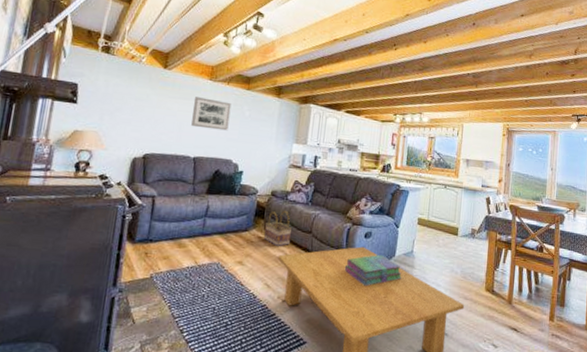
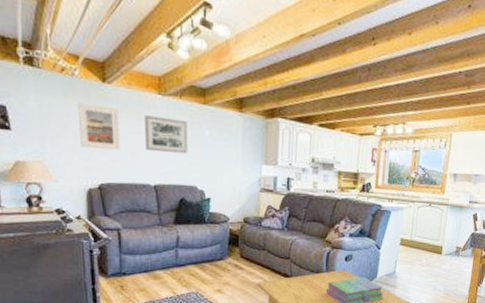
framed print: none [134,84,173,126] -> present [77,102,121,151]
basket: present [264,210,291,247] -> none [240,237,268,274]

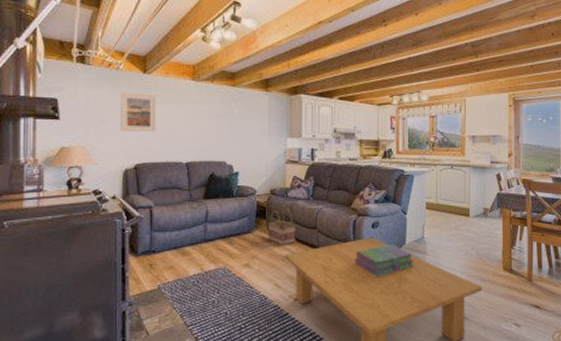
wall art: present [143,115,188,154] -> none [178,99,218,132]
basket: none [240,237,268,274] -> present [267,208,295,246]

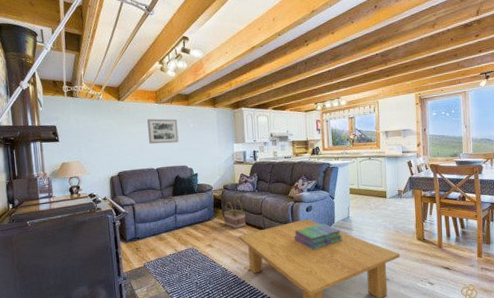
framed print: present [119,92,157,133] -> none [101,116,132,147]
wall art: none [178,99,218,132] -> present [146,118,179,145]

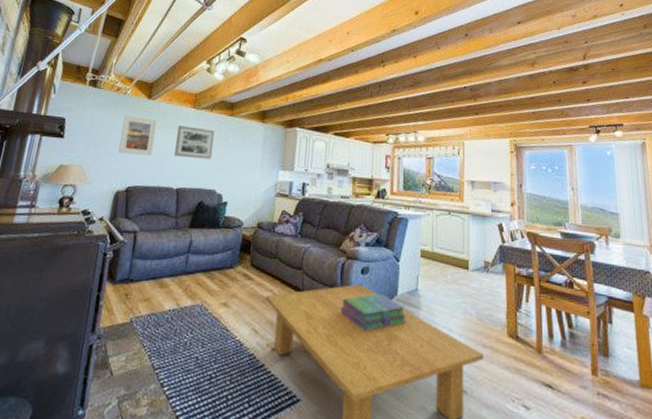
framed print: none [101,116,132,147] -> present [118,115,157,157]
basket: present [223,199,246,229] -> none [250,244,280,286]

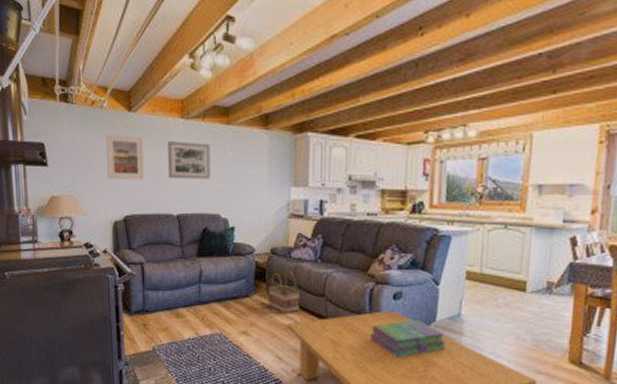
basket: none [250,244,280,286] -> present [267,270,299,314]

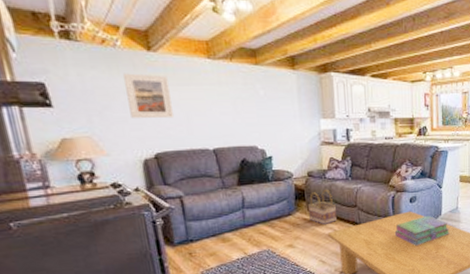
wall art: present [167,141,211,180] -> none [194,80,244,116]

